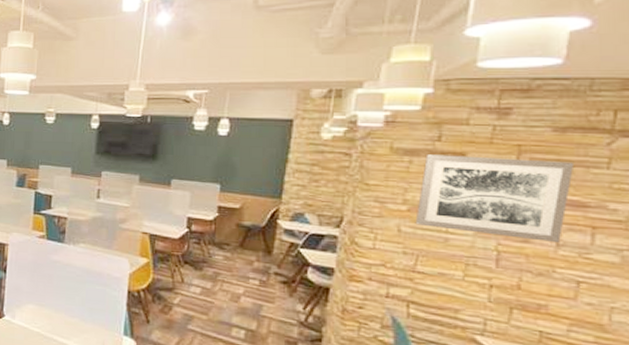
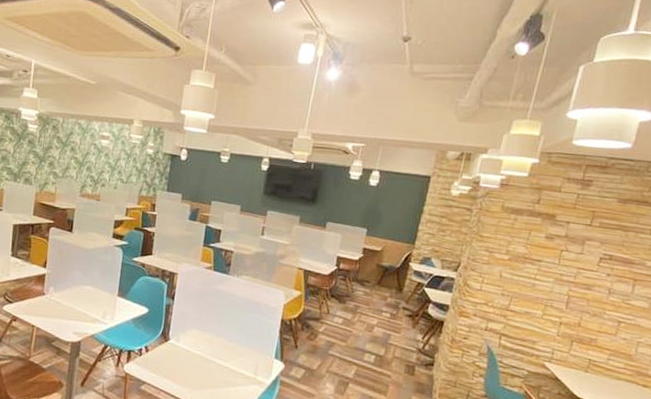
wall art: present [415,154,575,244] -> none [513,214,629,291]

